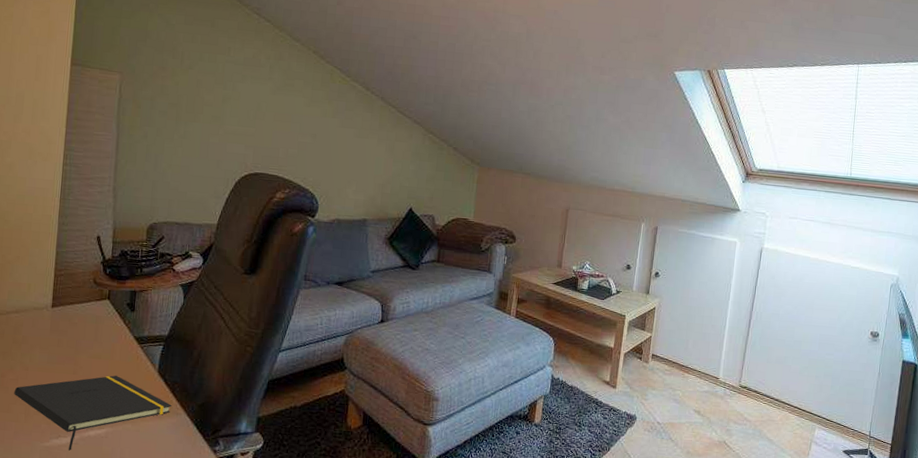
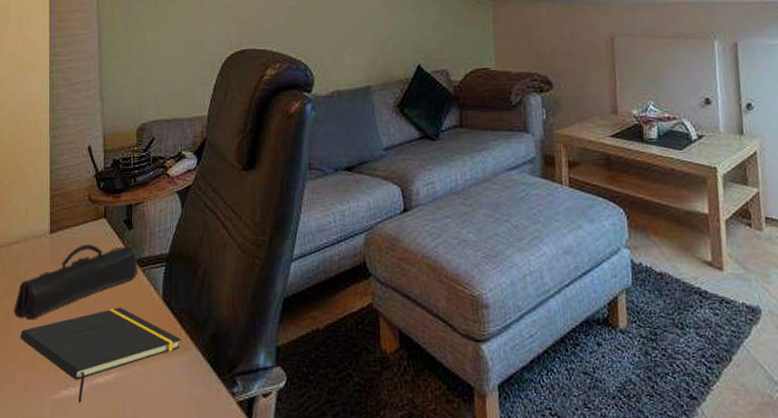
pencil case: none [9,320,137,380] -> present [14,244,138,320]

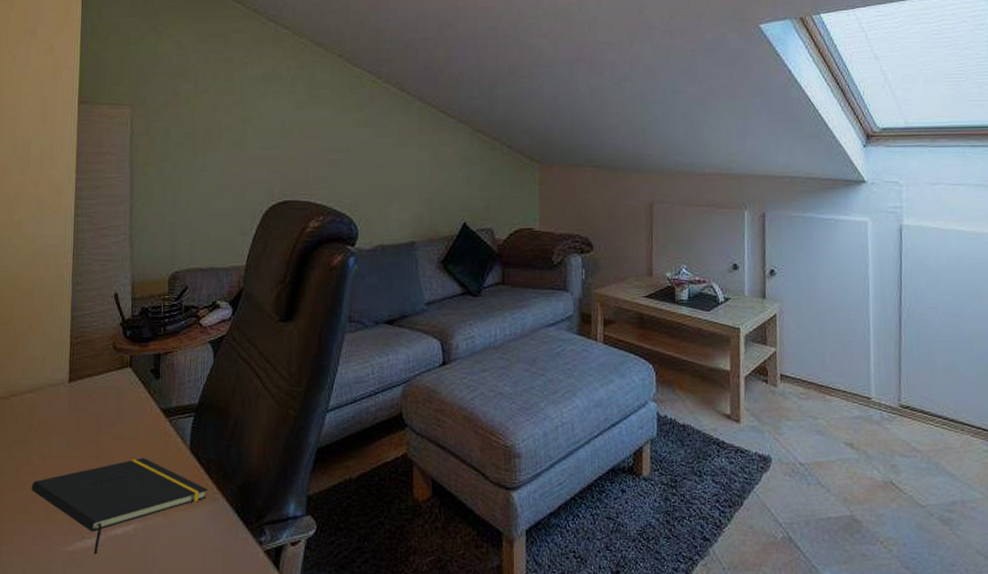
pencil case: present [14,244,138,320] -> none [25,394,165,471]

